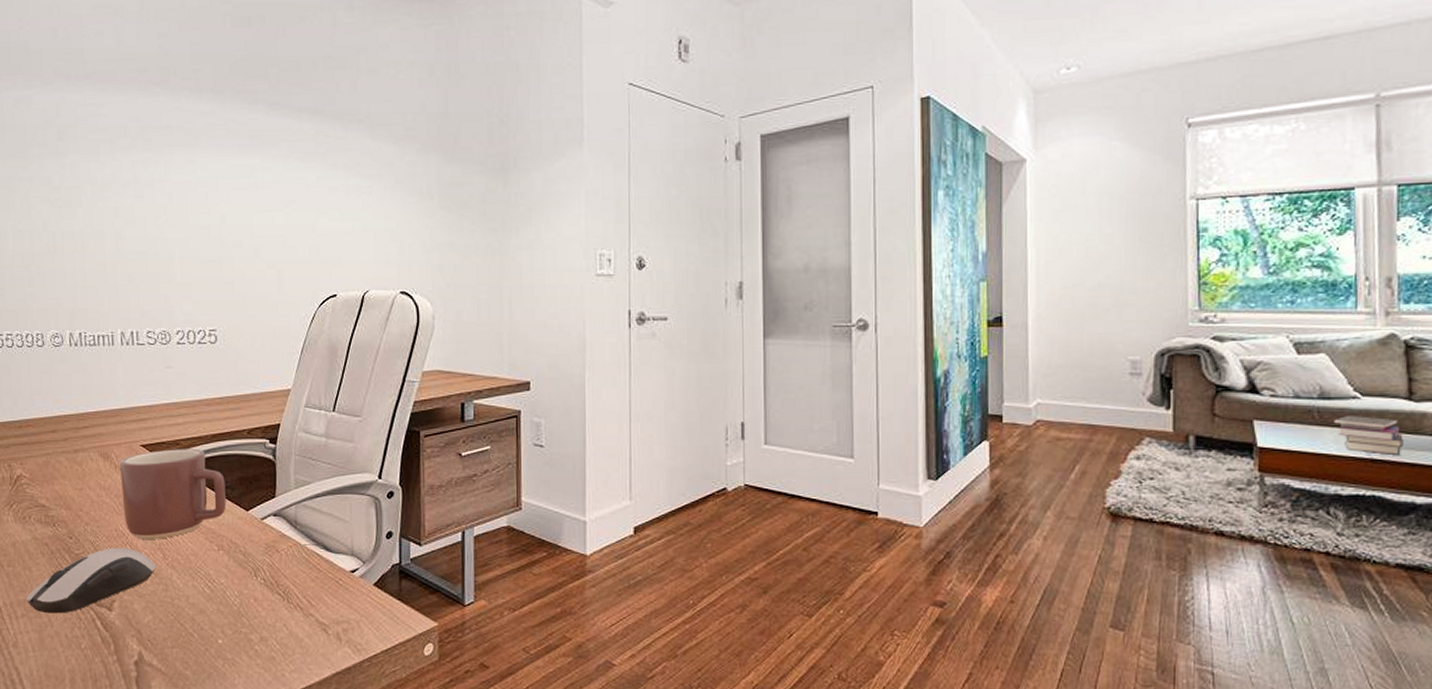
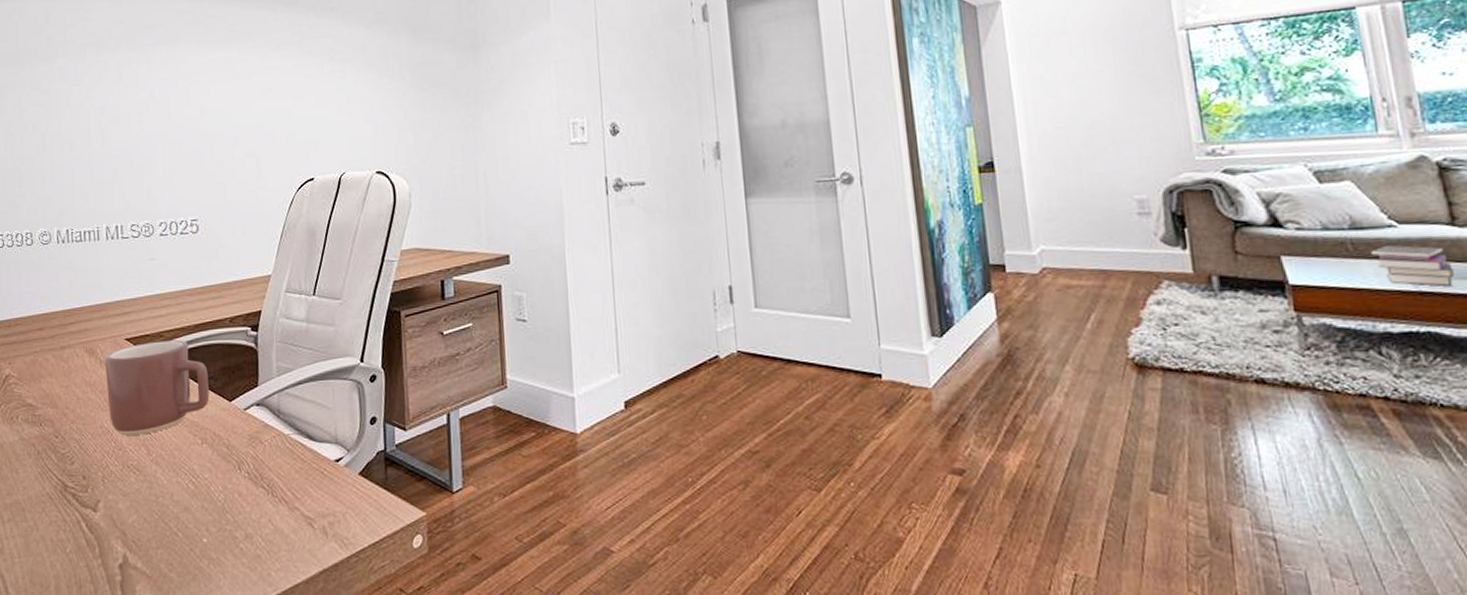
computer mouse: present [26,547,157,614] -> none [13,444,141,517]

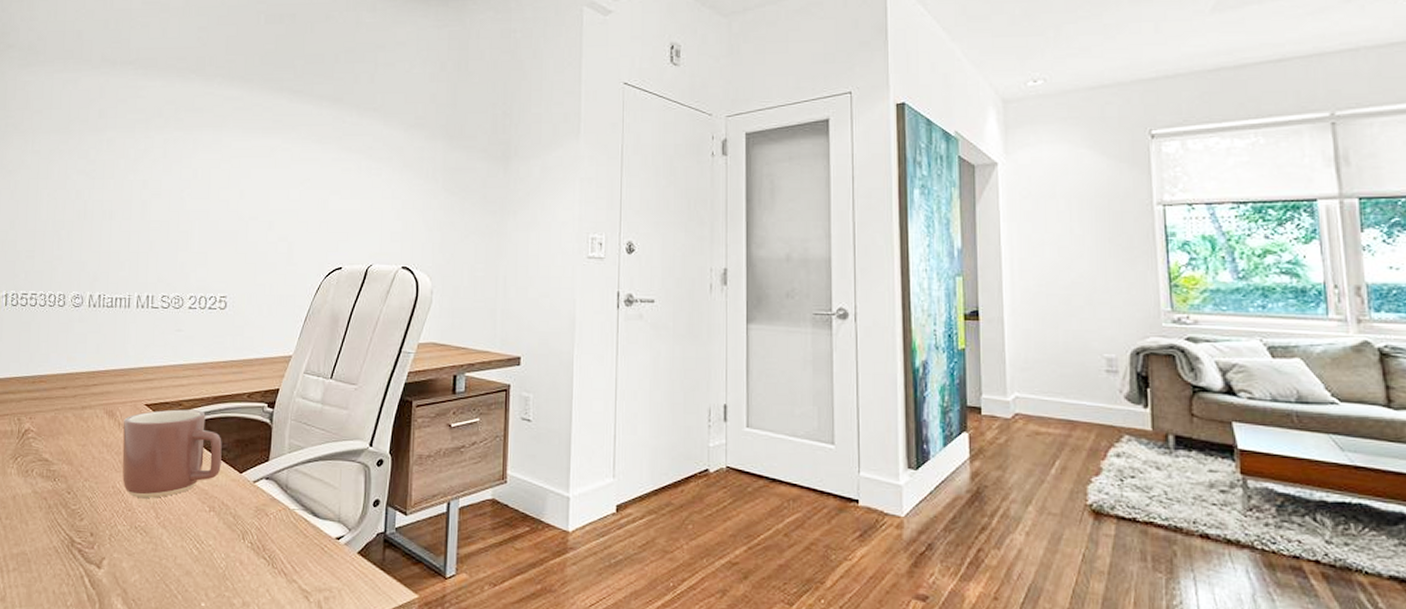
books: present [1371,244,1454,286] -> none [1314,420,1386,463]

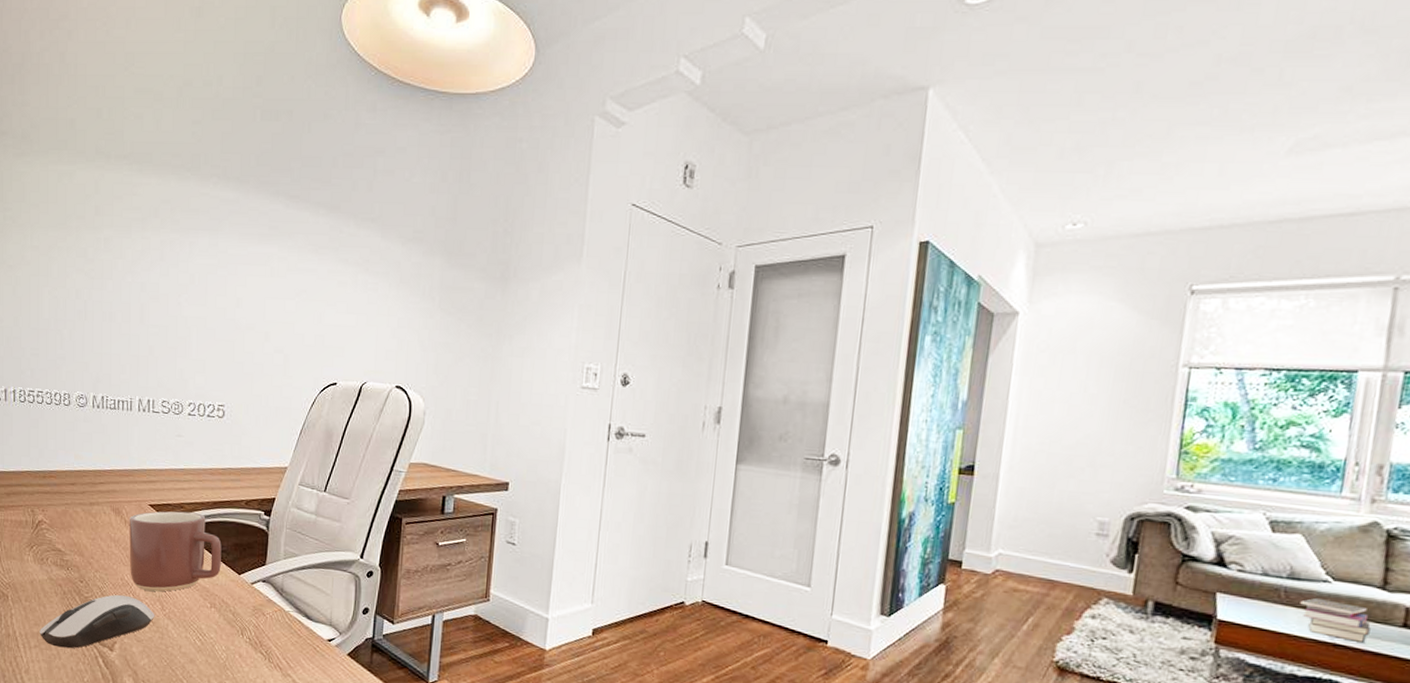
computer mouse: none [20,504,149,569] -> present [39,594,155,649]
books: none [1314,420,1386,463] -> present [1300,597,1371,643]

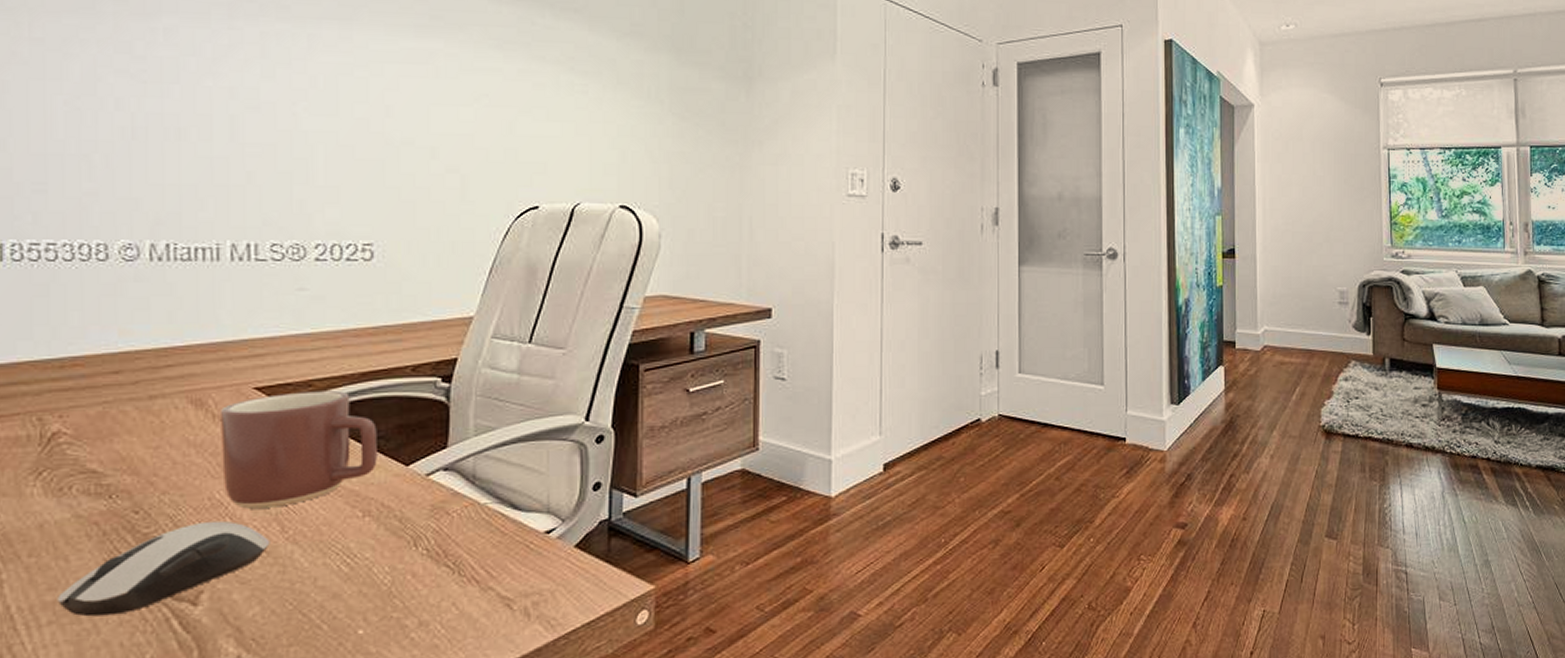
books: present [1300,597,1371,643] -> none [1491,338,1539,373]

